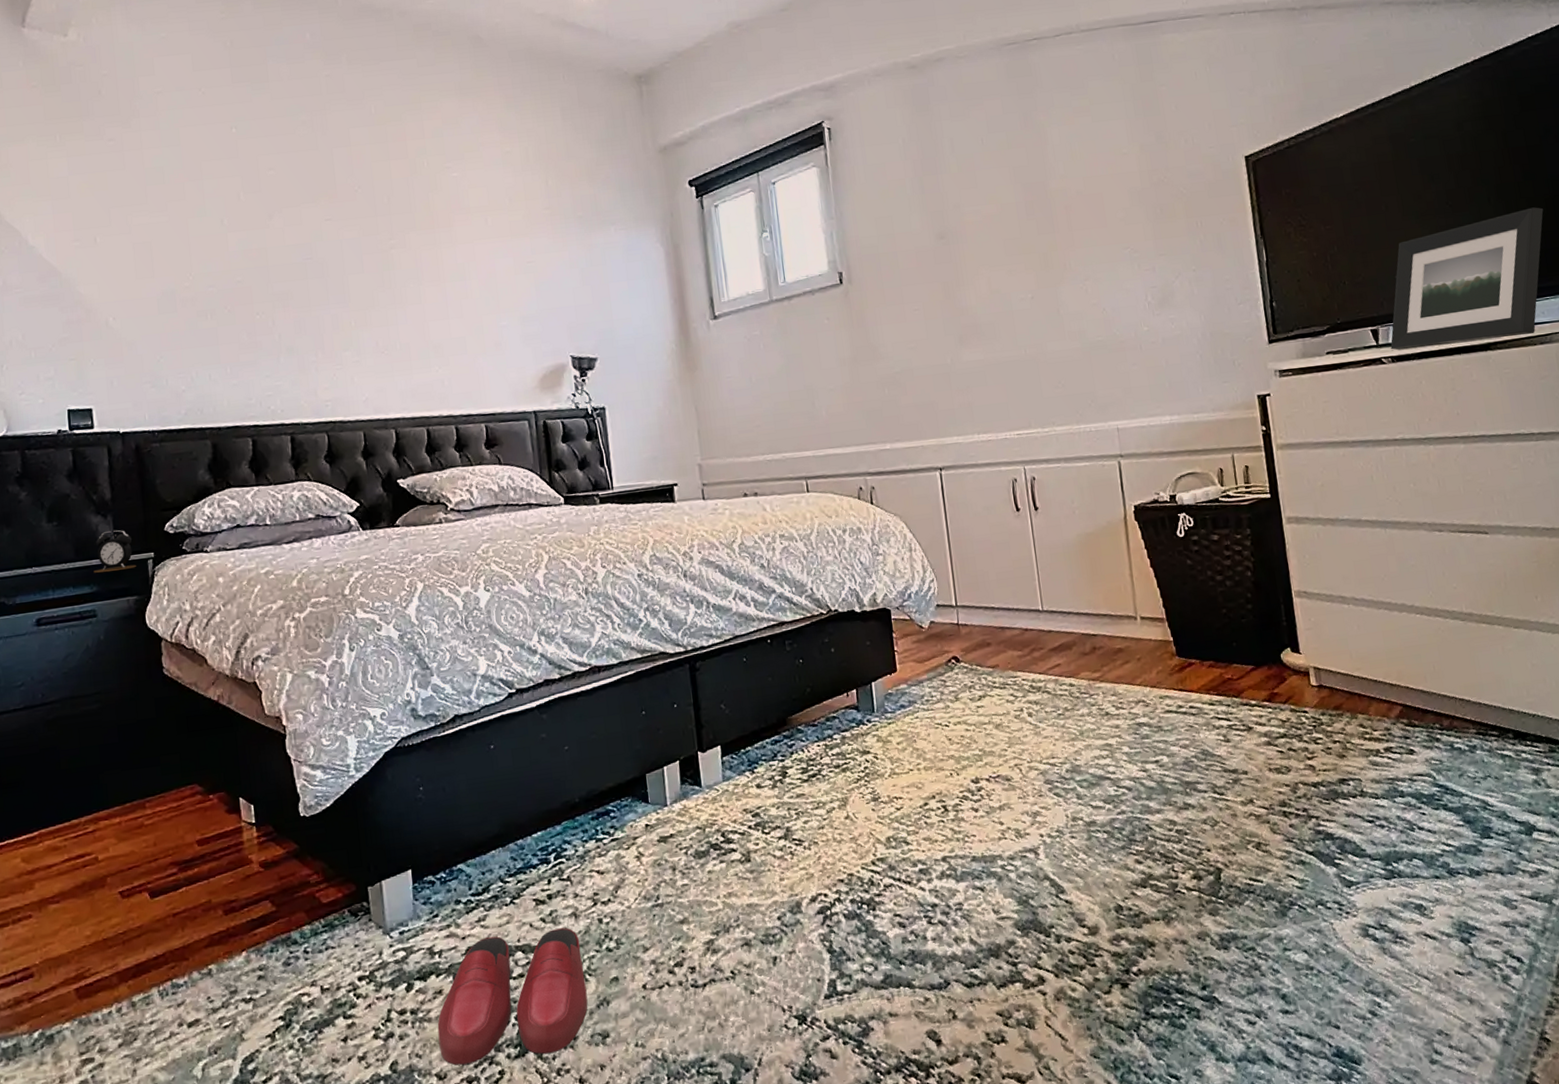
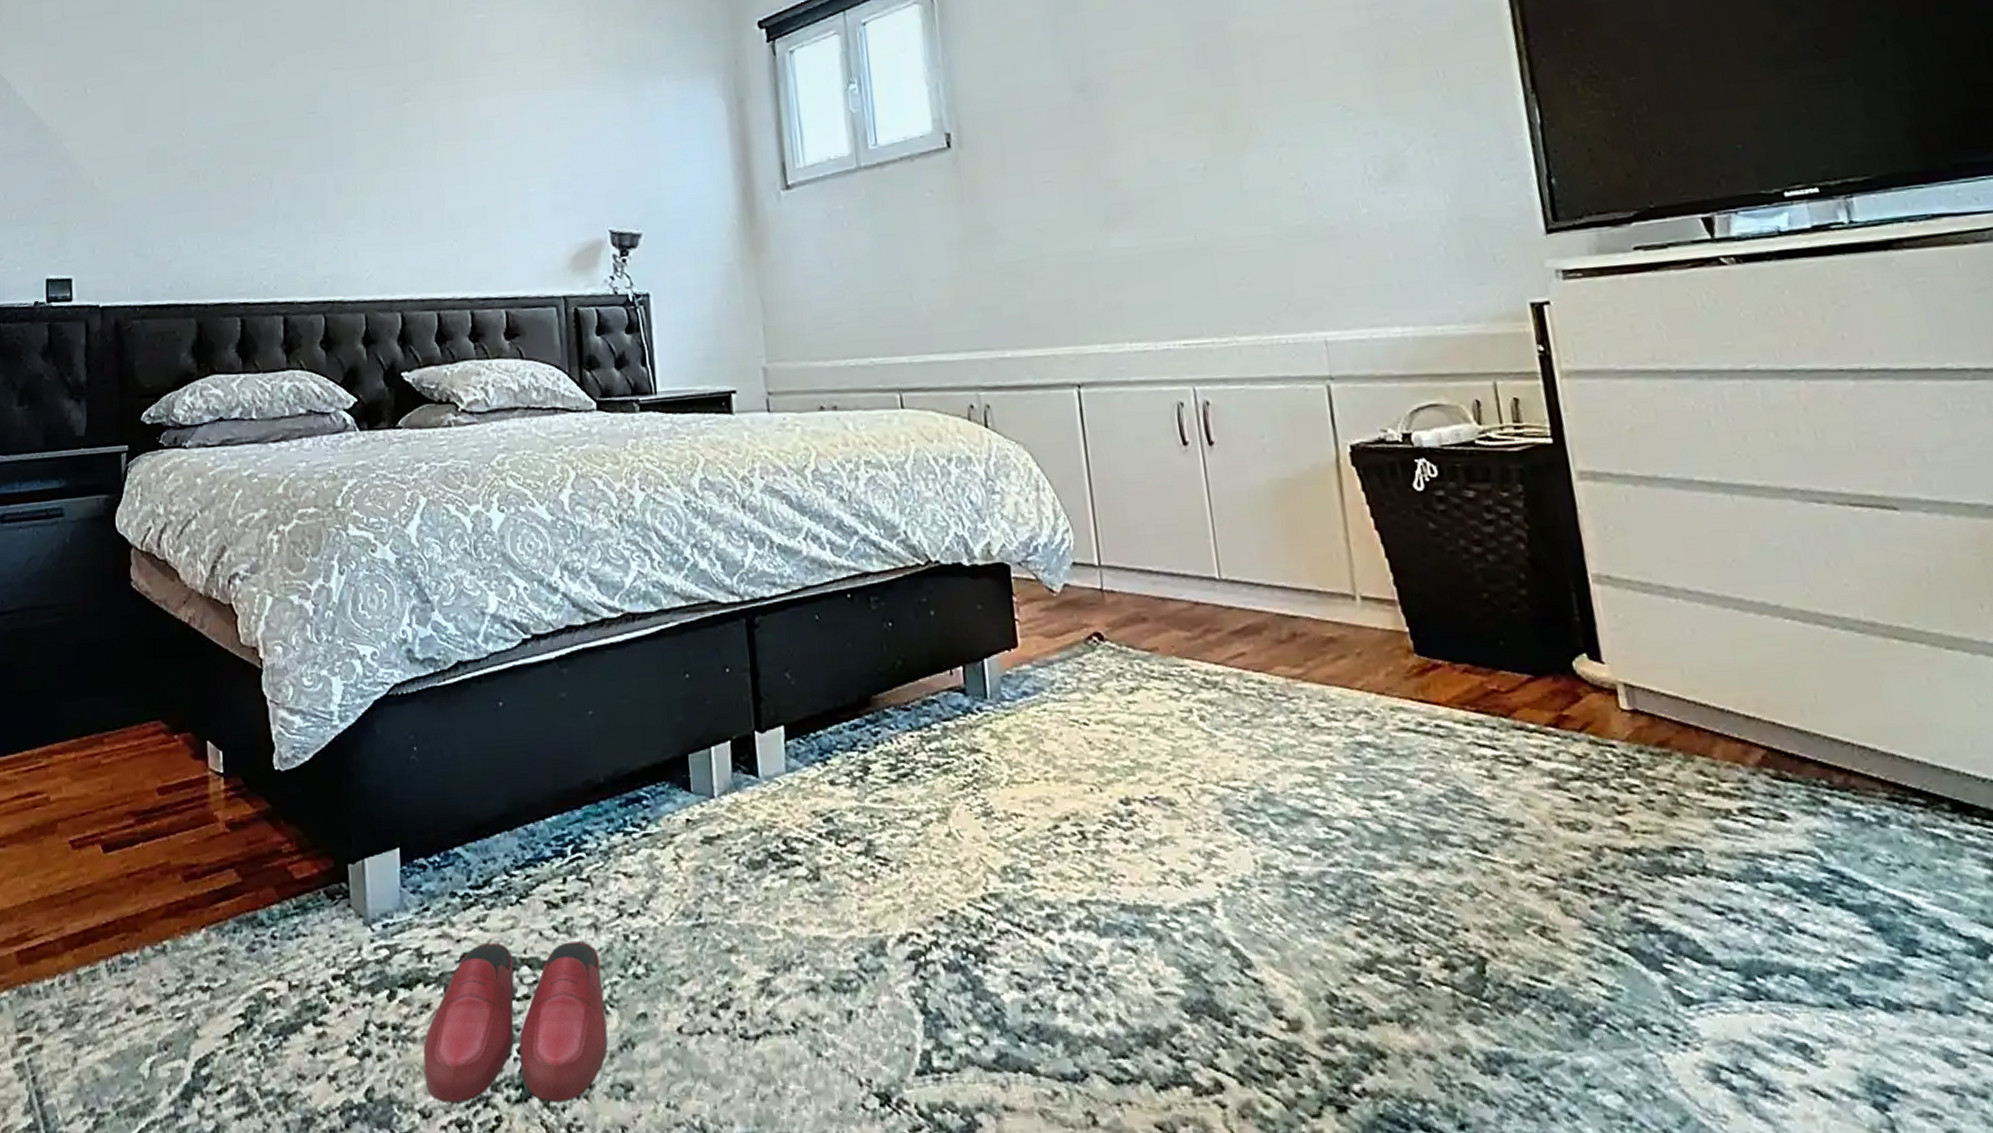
alarm clock: present [94,530,136,573] -> none [63,418,109,466]
picture frame: present [1390,207,1543,351] -> none [1733,51,1972,247]

